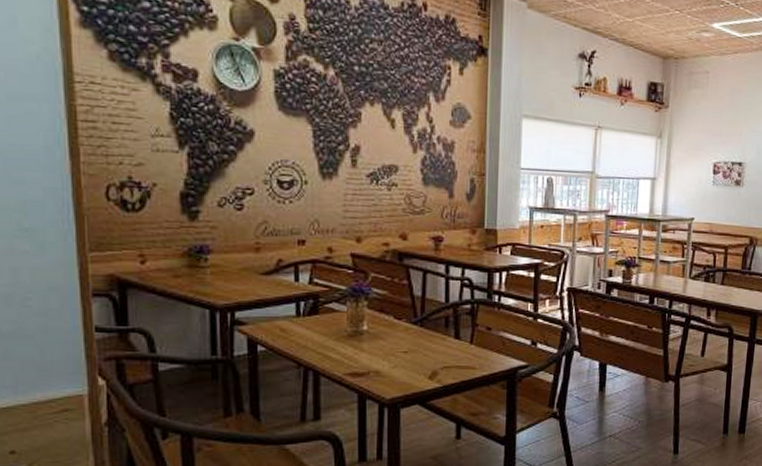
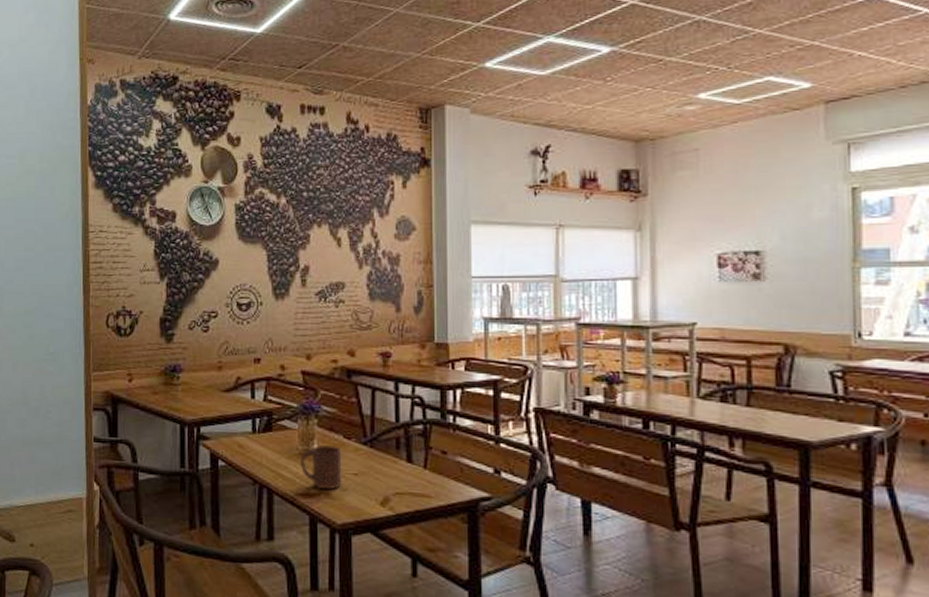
cup: none [350,326,392,369] -> present [301,445,342,490]

